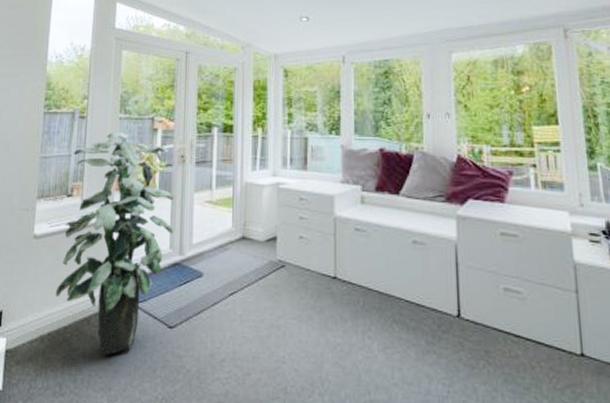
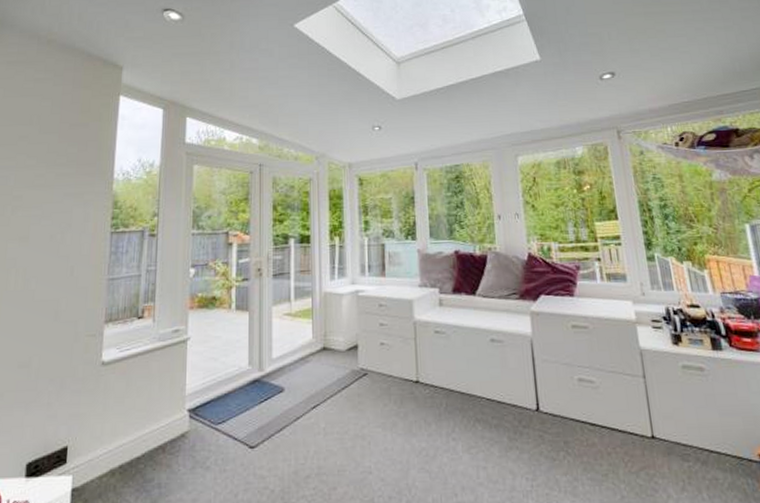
indoor plant: present [55,133,174,356] -> none [126,249,252,485]

